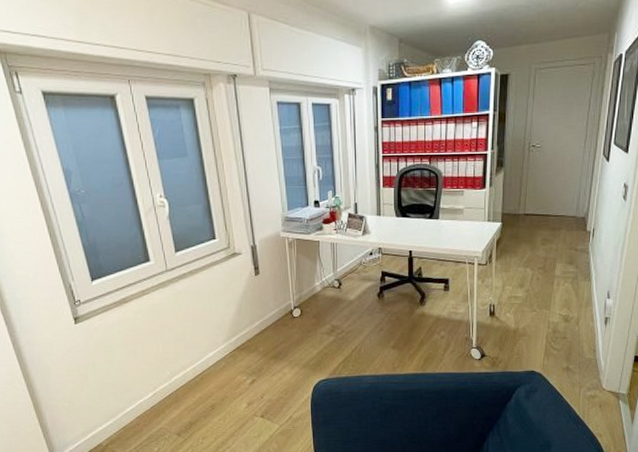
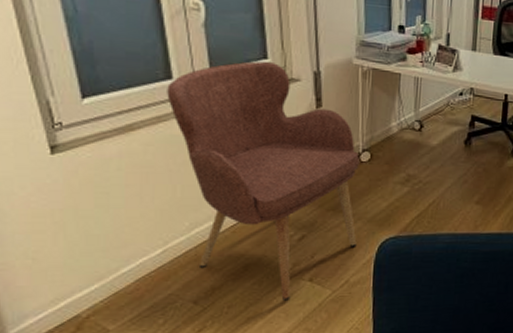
armchair: none [147,242,296,433] -> present [167,61,360,301]

